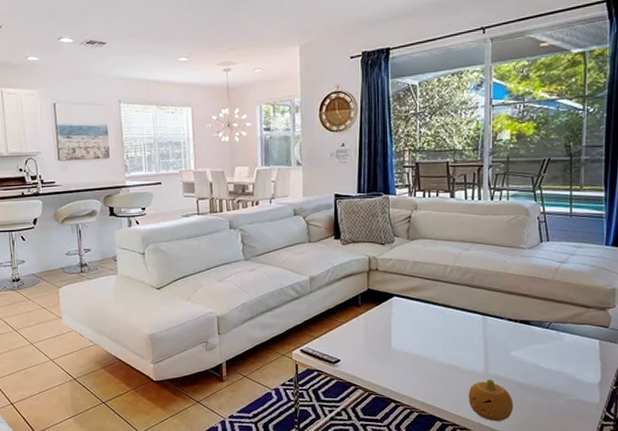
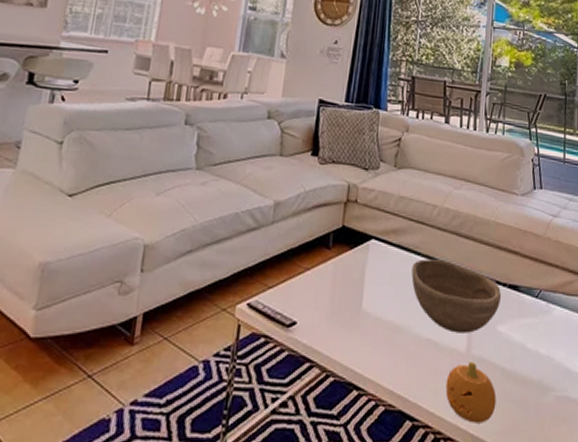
bowl: none [431,307,513,359] -> present [411,259,501,333]

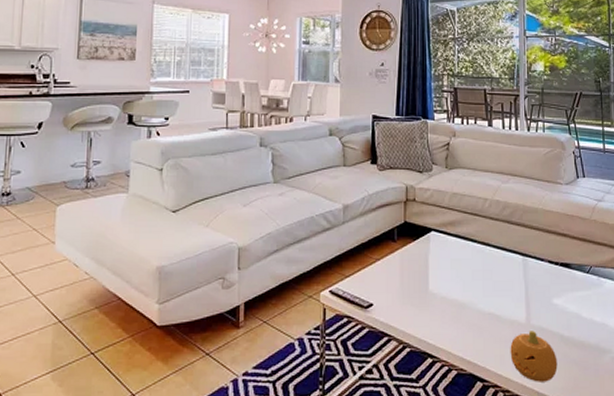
bowl: present [411,259,501,333] -> none [470,245,554,307]

